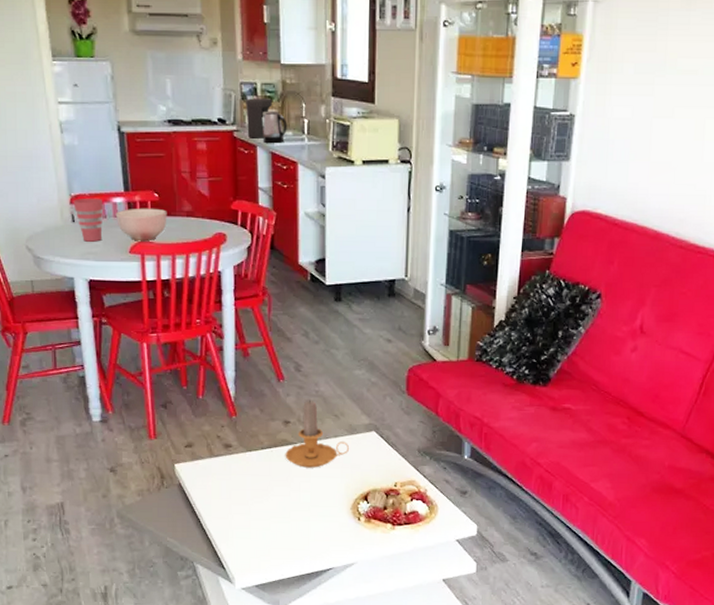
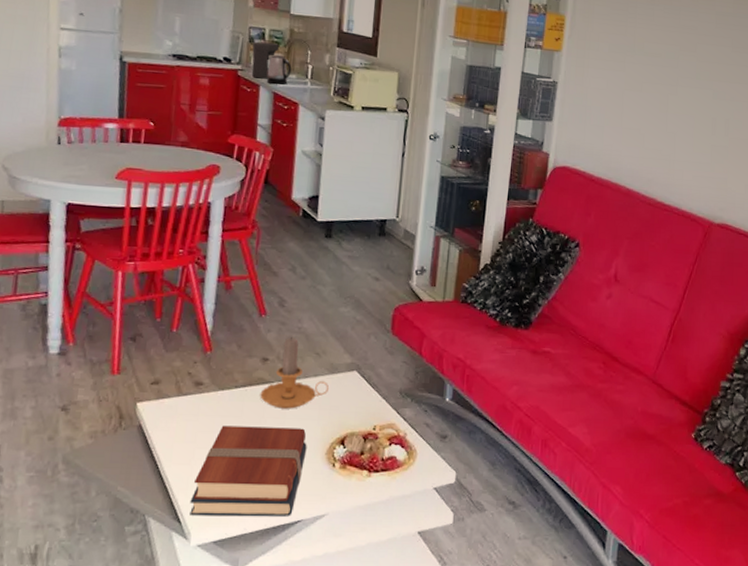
cup: present [73,197,103,242] -> none [61,121,94,166]
bowl: present [115,208,167,241] -> none [105,135,161,168]
books: none [231,484,333,565] -> present [189,425,307,517]

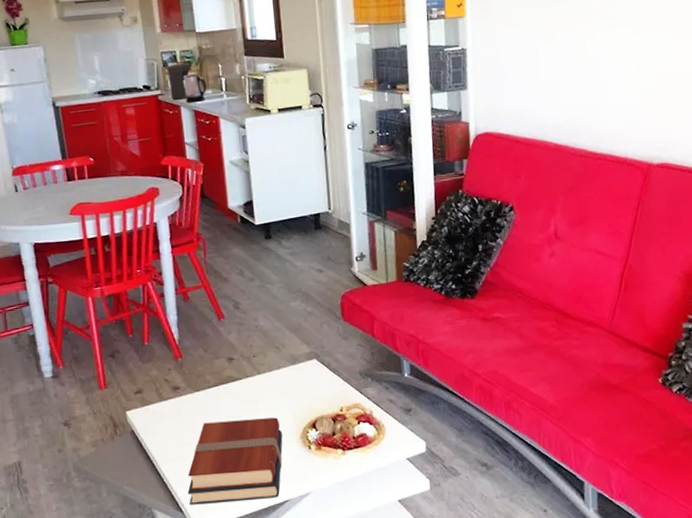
candle: present [260,336,329,409] -> none [231,335,293,402]

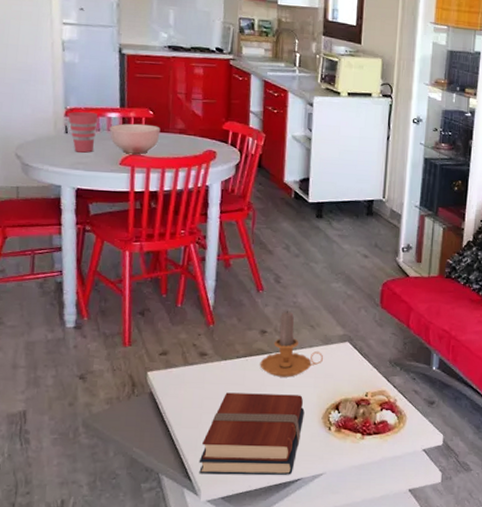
cup: none [15,167,44,209] -> present [68,111,97,153]
bowl: none [55,171,103,203] -> present [109,123,161,155]
coffee maker: present [167,63,191,100] -> none [242,32,268,68]
kettle: present [183,73,207,103] -> none [257,44,281,73]
candle: none [231,335,293,402] -> present [260,310,323,377]

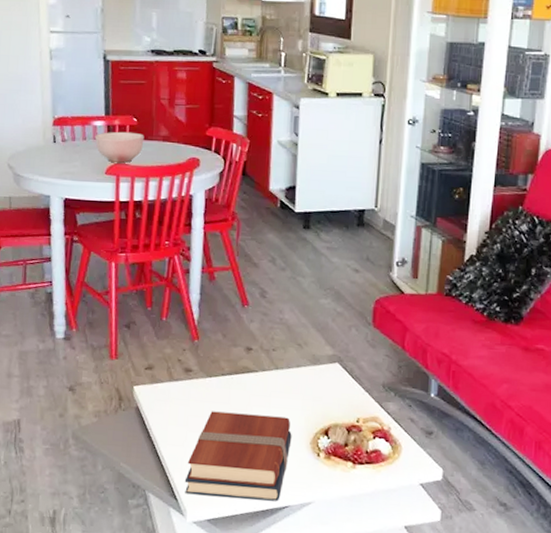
cup: present [68,111,97,153] -> none [56,120,84,162]
candle: present [260,310,323,377] -> none [245,327,311,398]

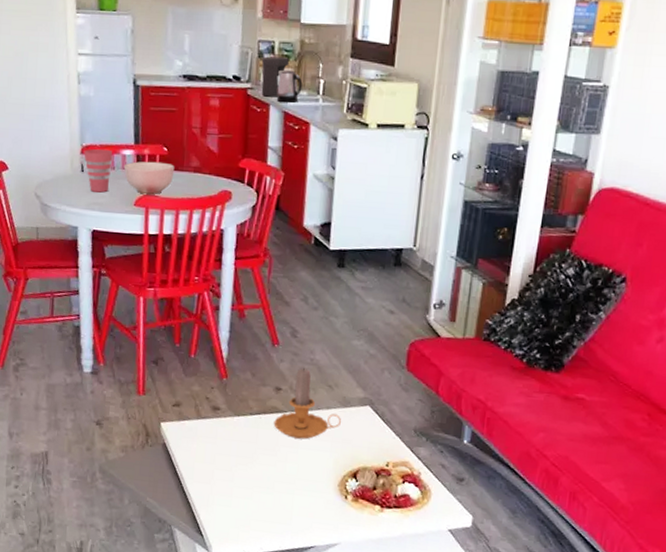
cup: none [56,120,84,162] -> present [84,148,112,193]
books: present [184,411,292,501] -> none [210,450,320,541]
coffee maker: none [226,32,252,70] -> present [261,56,289,97]
kettle: none [240,44,265,75] -> present [276,69,303,103]
candle: none [245,327,311,398] -> present [273,367,341,439]

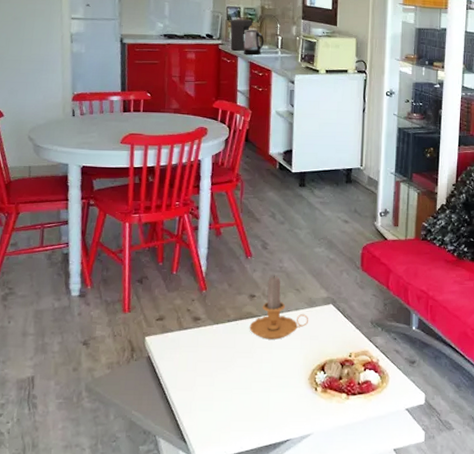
cup: present [84,148,112,193] -> none [75,96,101,133]
bowl: present [123,161,175,195] -> none [111,105,157,134]

